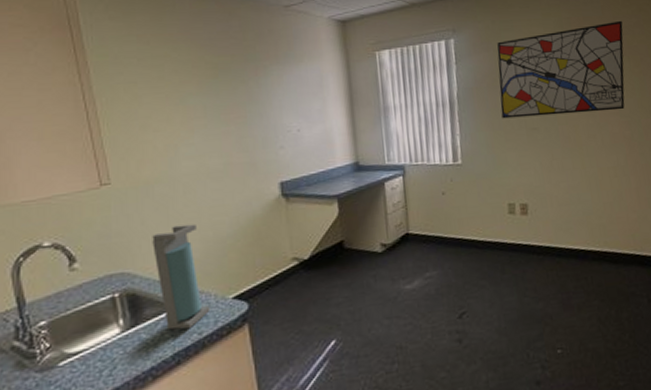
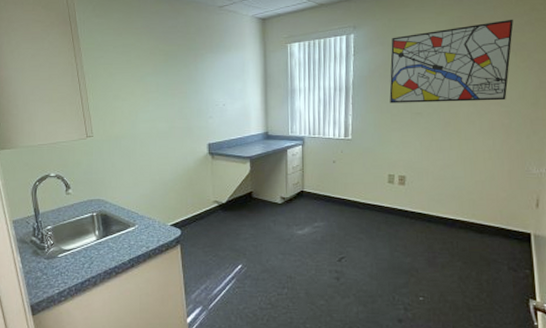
soap dispenser: present [152,224,211,330] -> none [119,169,155,244]

